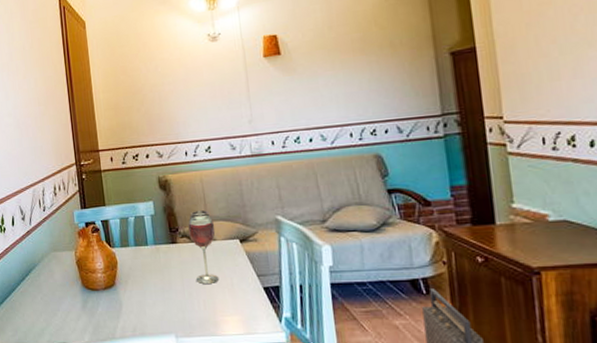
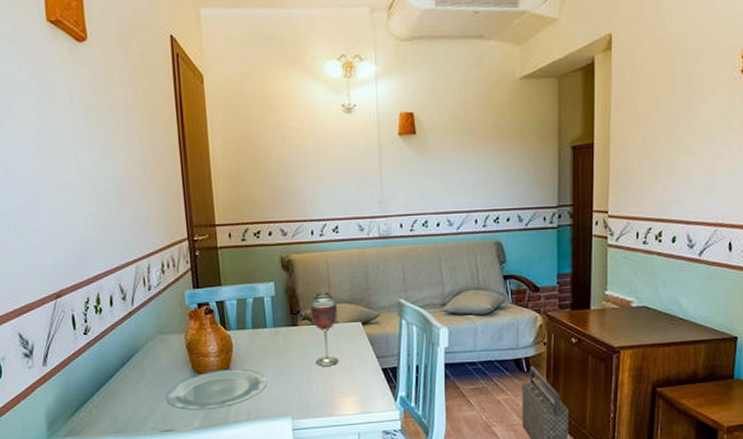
plate: none [59,284,151,325] -> present [165,368,268,411]

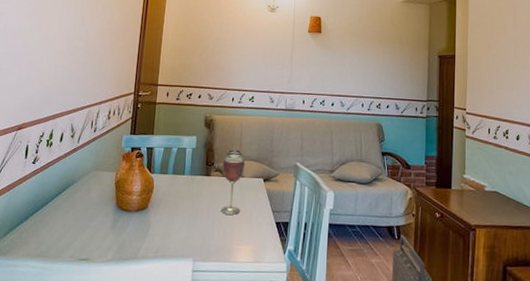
plate: present [165,368,268,411] -> none [88,207,178,244]

